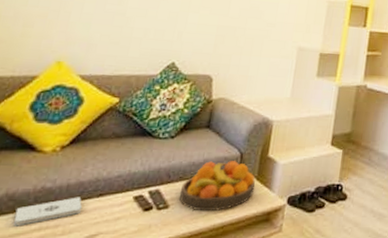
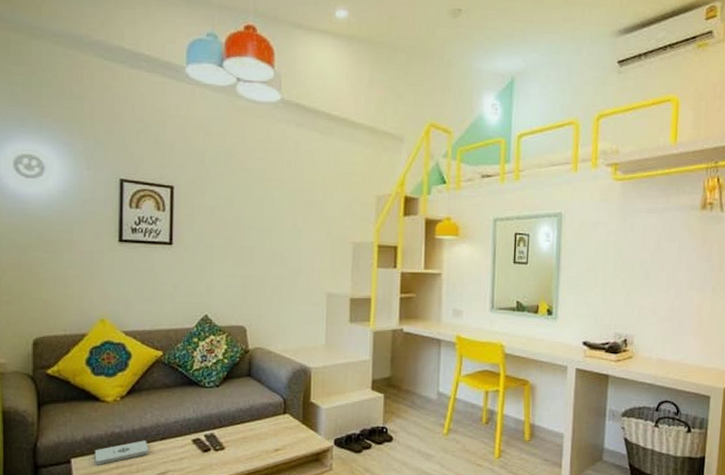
fruit bowl: present [179,161,256,212] -> none [232,406,302,453]

